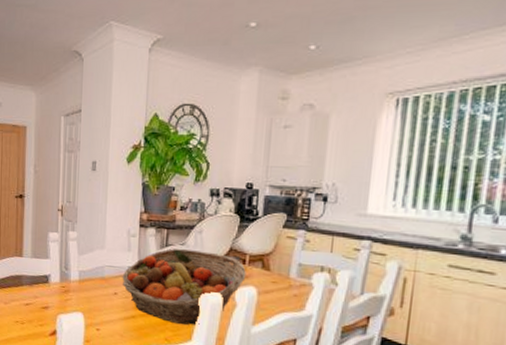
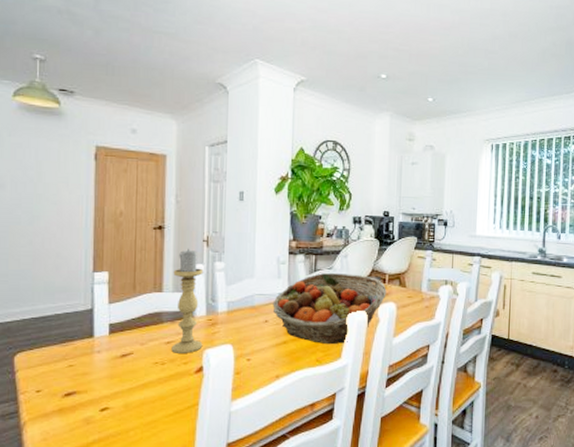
candle holder: none [29,216,58,317] -> present [171,248,204,353]

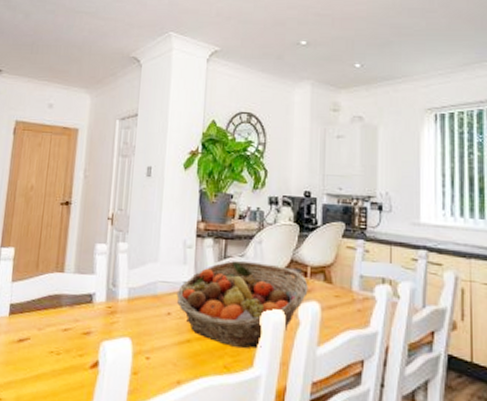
candle holder: present [171,248,204,353] -> none [68,226,106,344]

